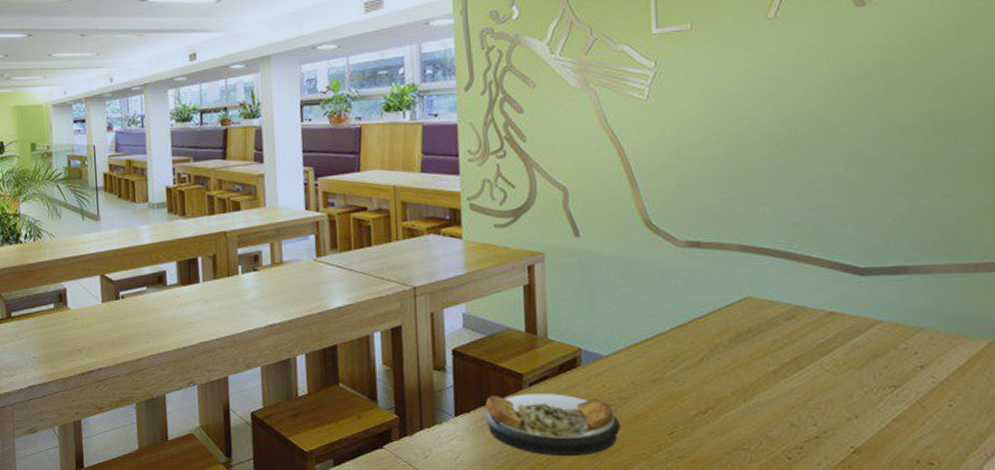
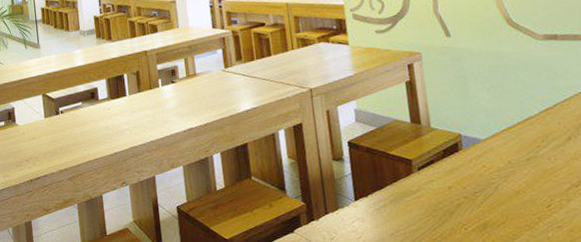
plate: present [485,394,621,457] -> none [380,175,503,232]

